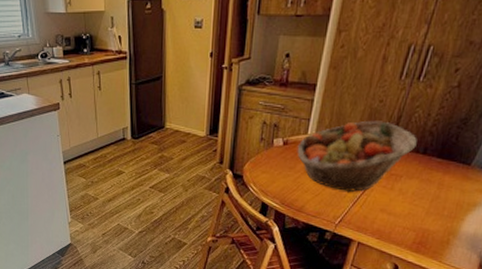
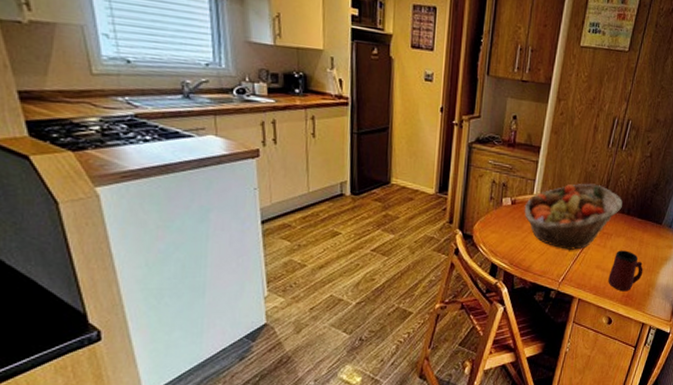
mug: none [395,193,442,238] -> present [608,250,643,292]

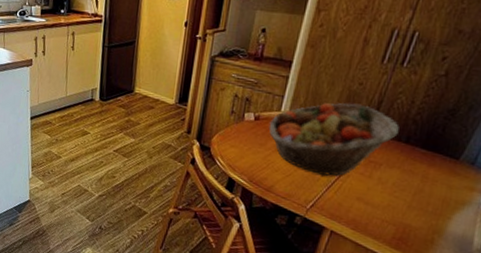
mug: present [608,250,643,292] -> none [372,183,426,234]

